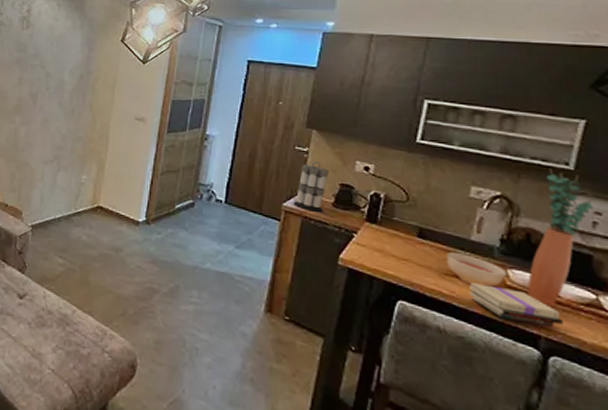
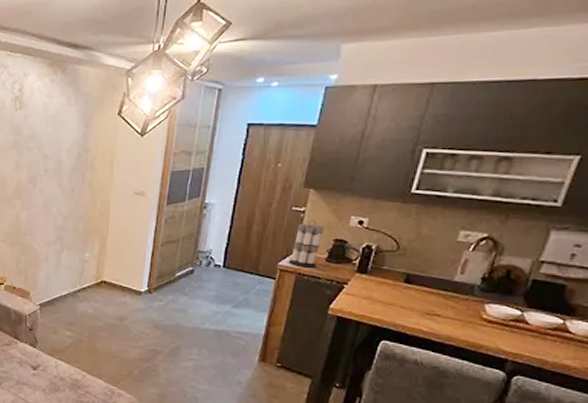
bowl: present [446,252,506,287] -> none [428,294,483,321]
books: present [468,283,564,328] -> none [446,319,531,352]
vase: present [527,168,594,309] -> none [500,206,575,335]

